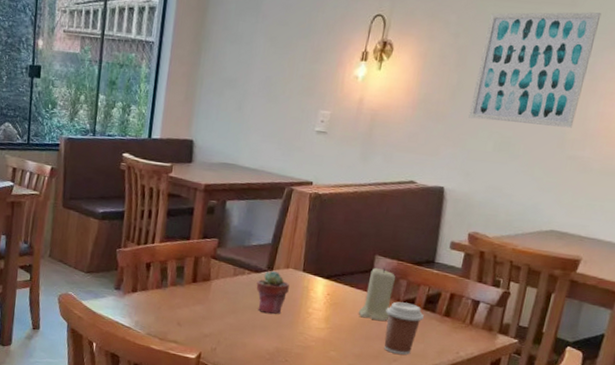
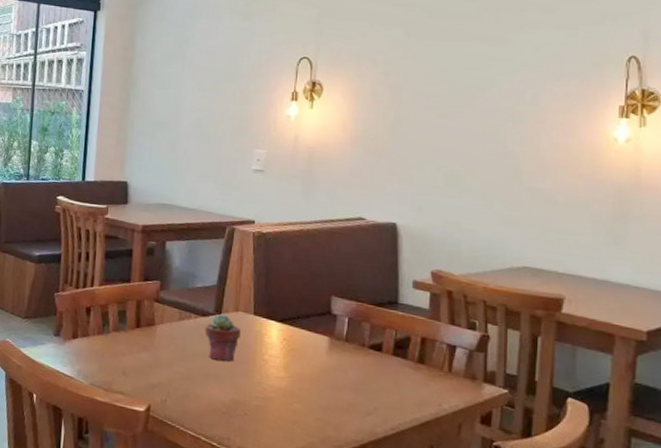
candle: present [358,267,396,321] -> none [320,309,358,369]
coffee cup: present [384,301,424,355] -> none [350,347,394,408]
wall art: present [468,12,602,128] -> none [412,46,535,160]

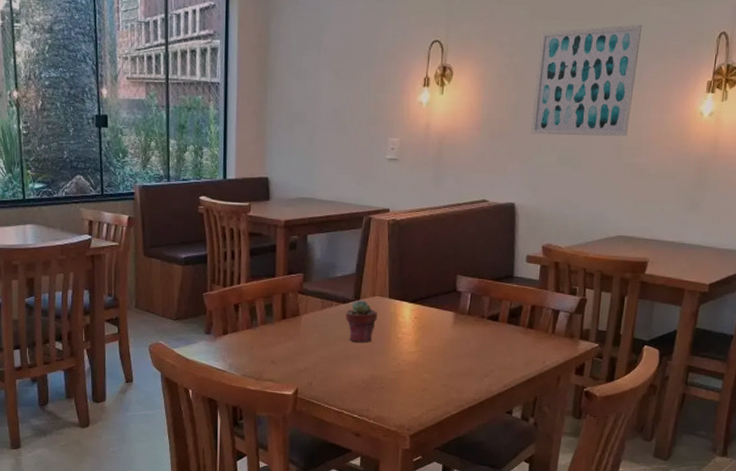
wall art: none [412,46,535,160] -> present [531,24,643,136]

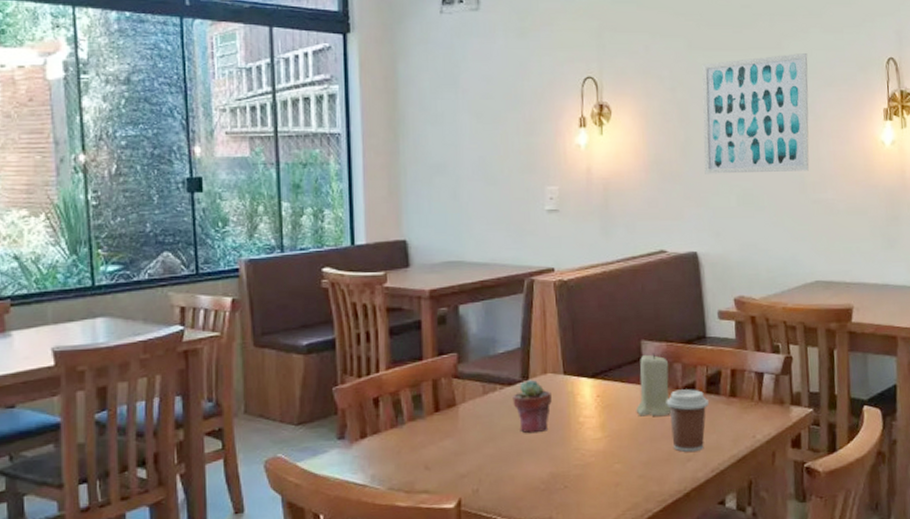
candle: none [446,286,479,339] -> present [636,352,671,417]
coffee cup: none [472,318,509,369] -> present [666,389,709,452]

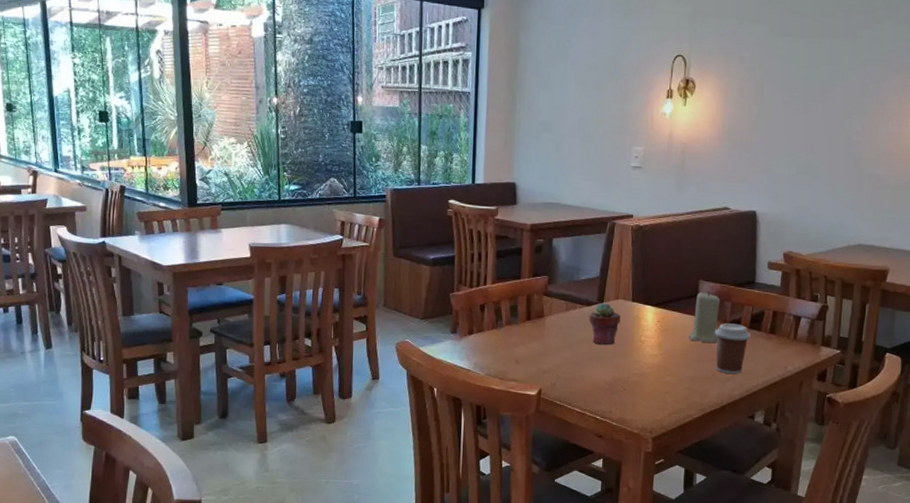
wall art: present [702,52,810,174] -> none [771,41,880,148]

